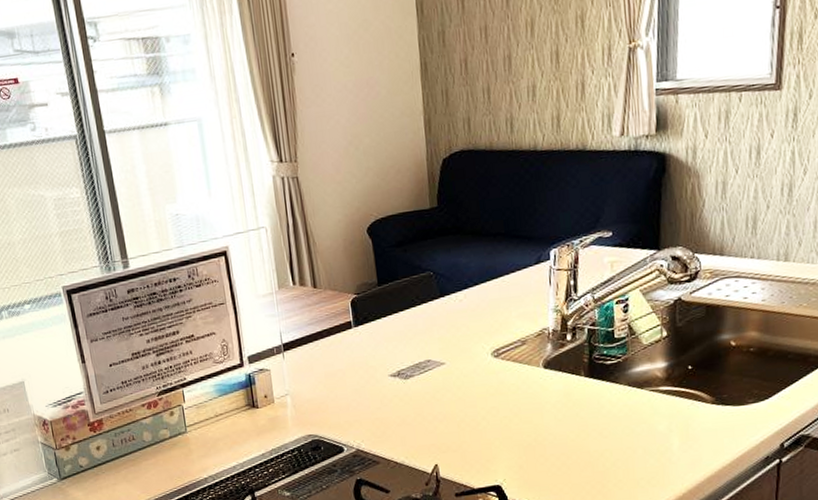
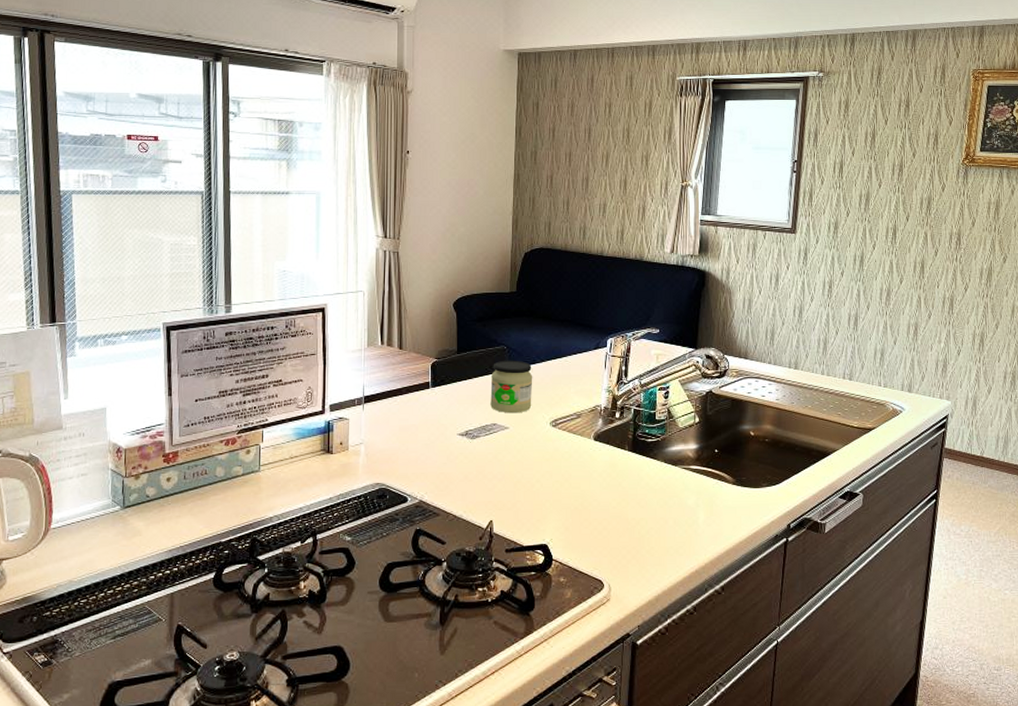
jar: none [419,286,469,347] -> present [490,360,533,414]

